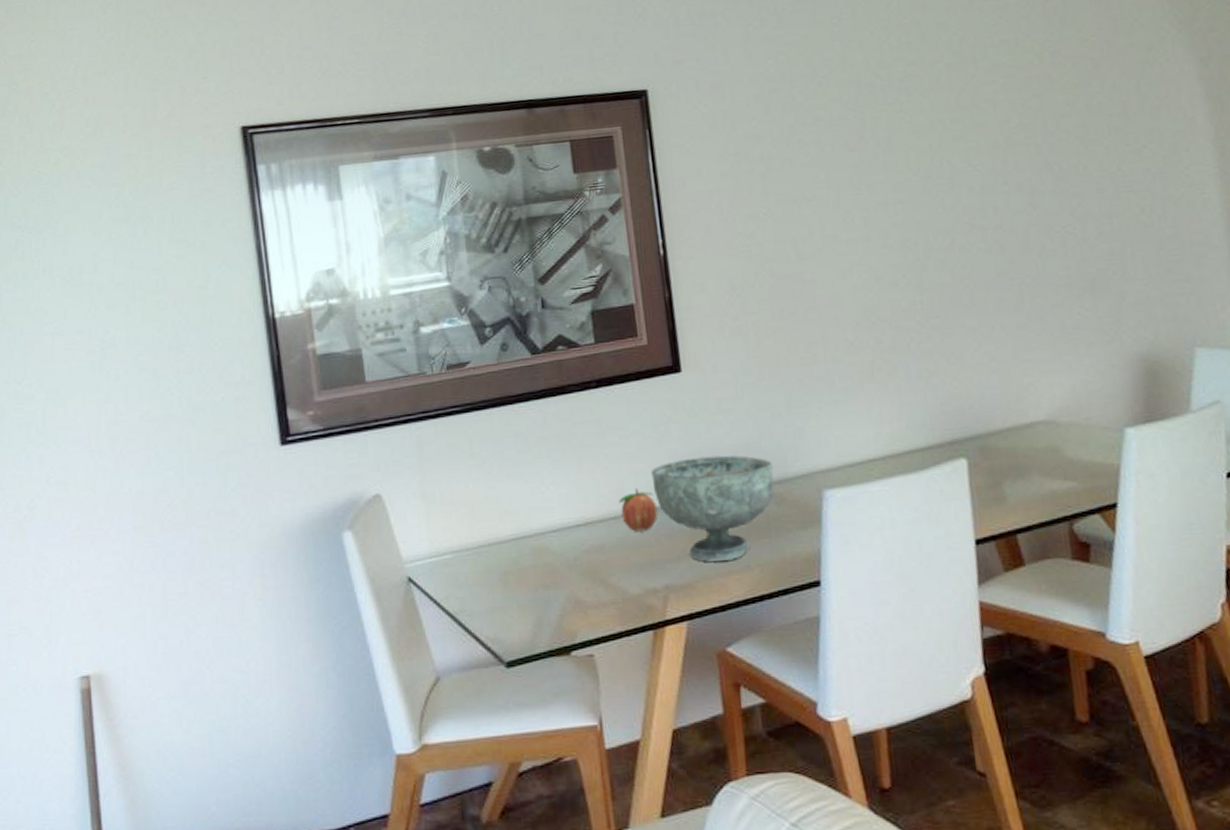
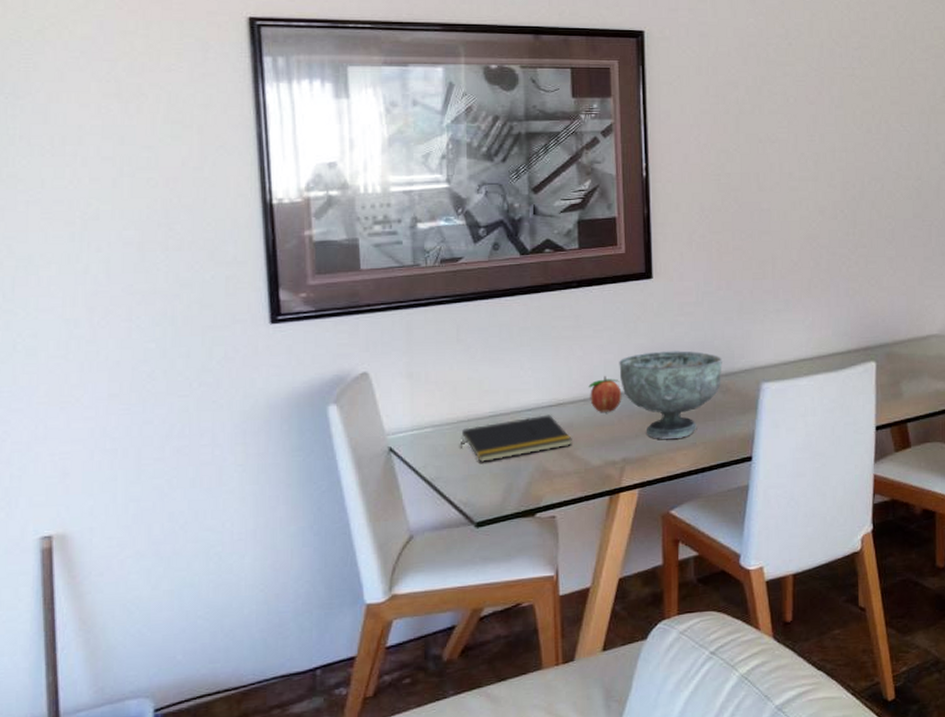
notepad: none [482,535,606,592] -> present [461,414,572,462]

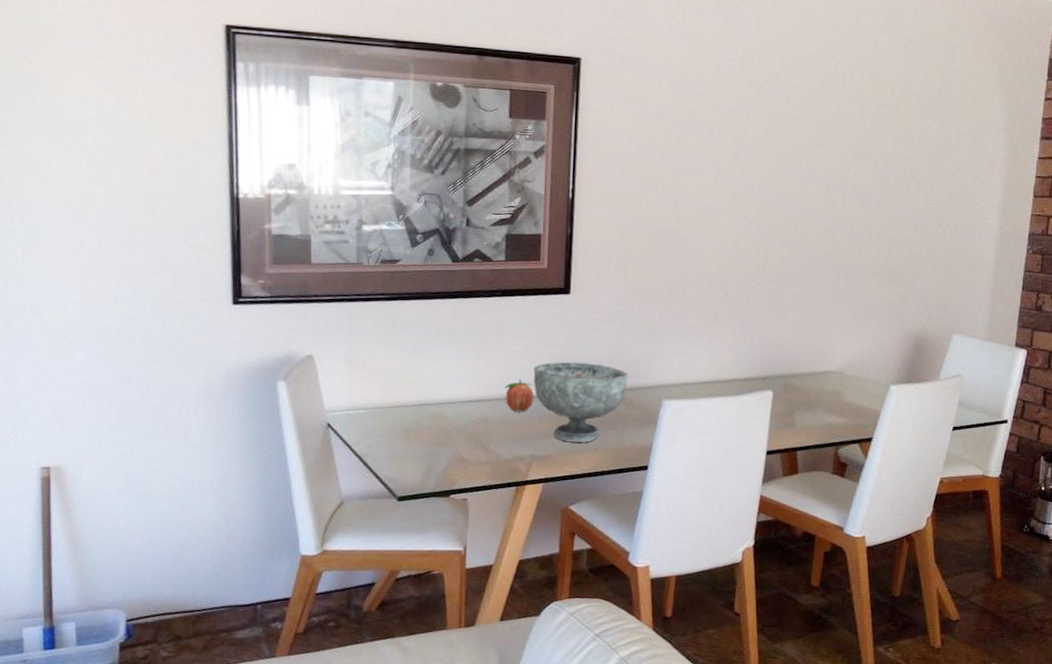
notepad: present [461,414,572,462] -> none [389,408,487,445]

